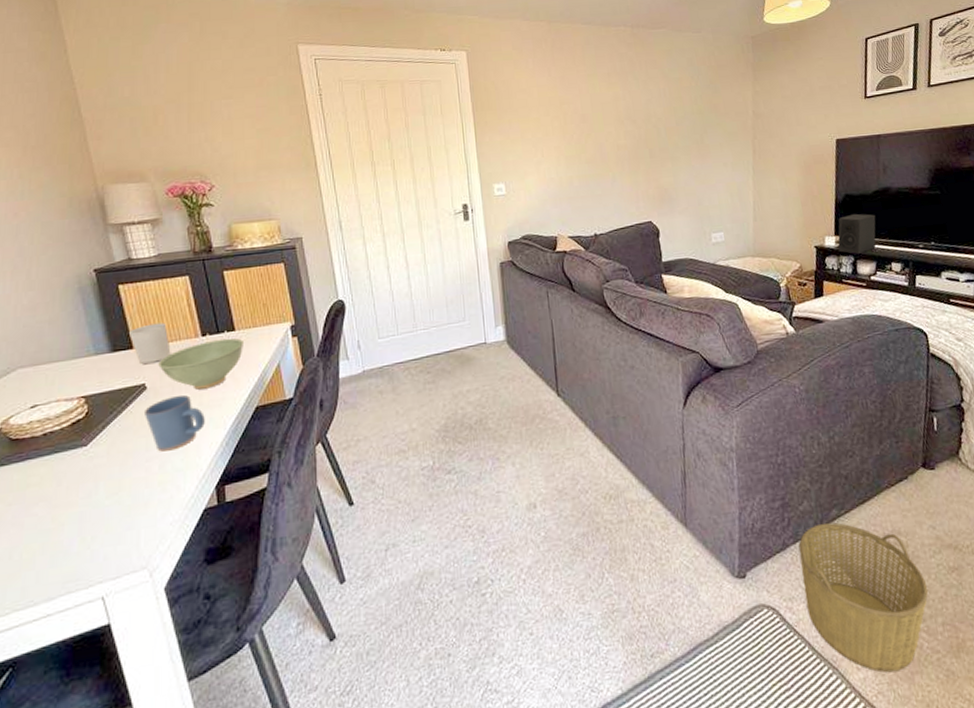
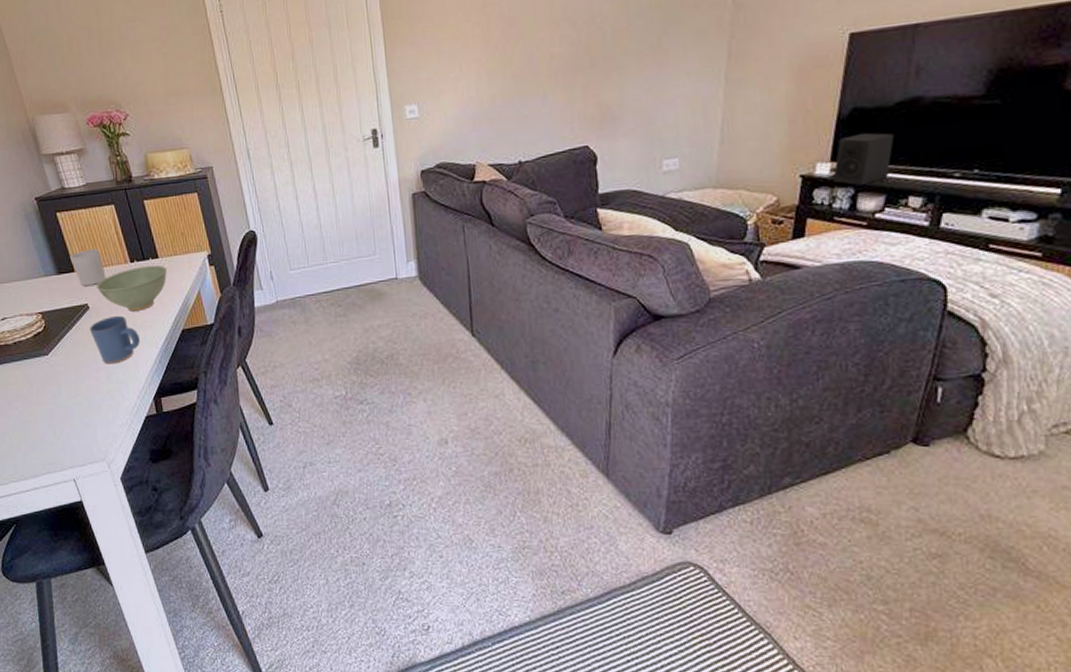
basket: present [798,522,929,673] -> none [738,490,898,648]

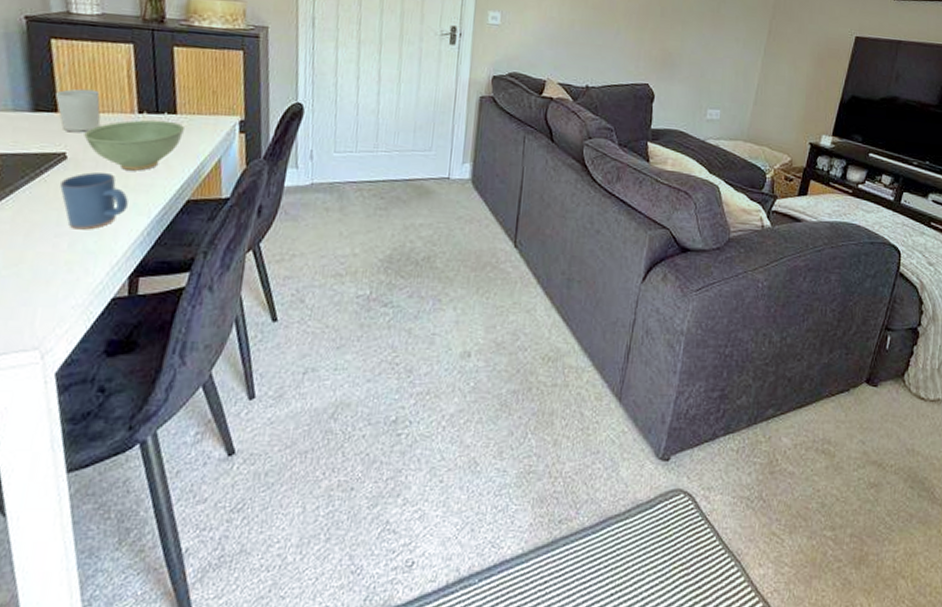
speaker: present [832,132,894,185] -> none [832,117,877,159]

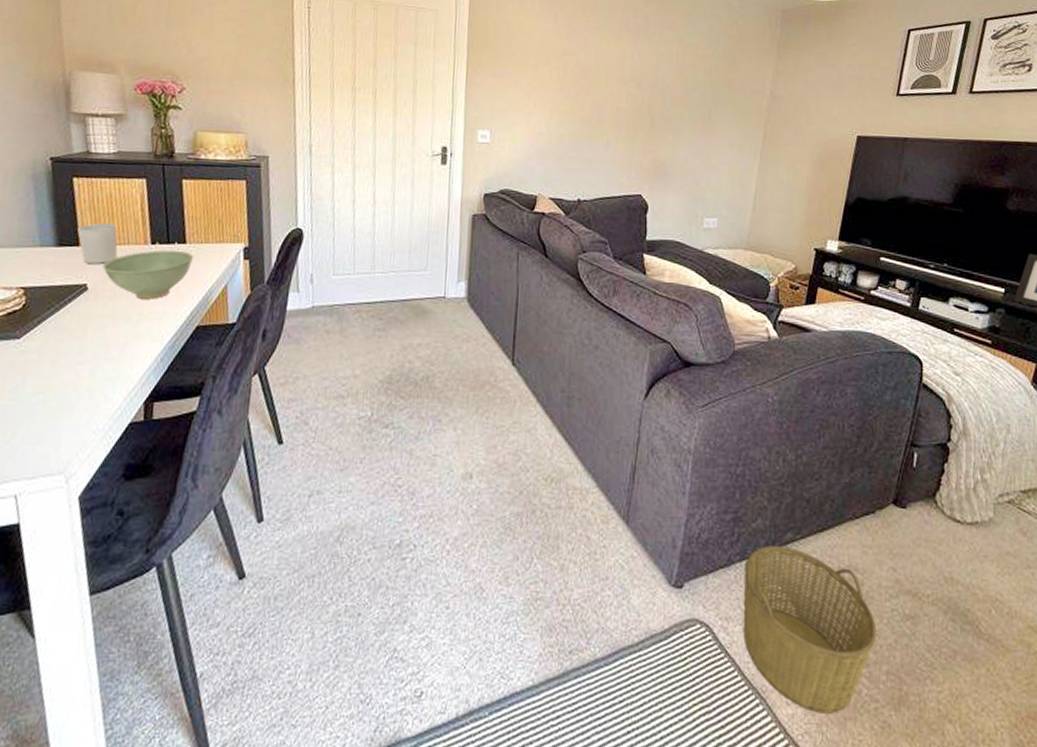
mug: present [60,172,128,230] -> none [82,301,143,357]
basket: none [723,420,845,573] -> present [743,545,878,714]

